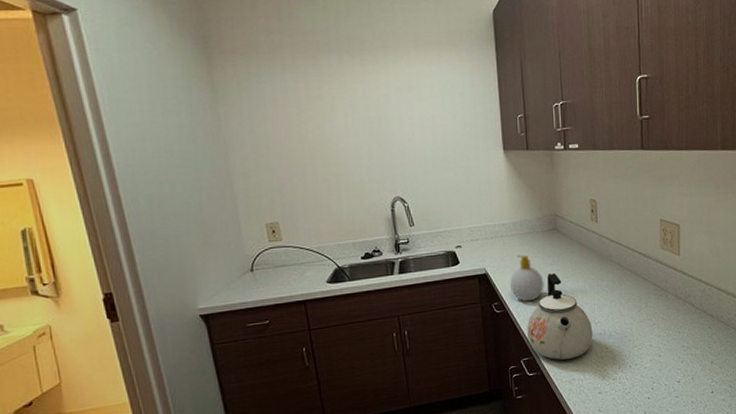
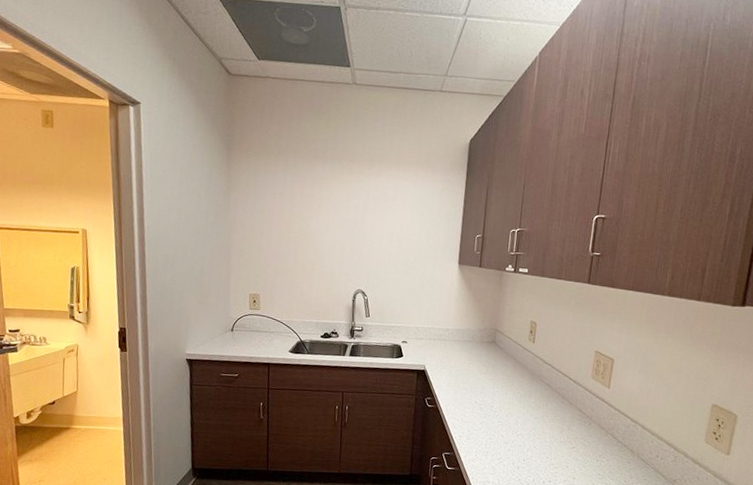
soap bottle: present [510,254,544,302] -> none [444,359,476,403]
kettle: present [527,273,593,360] -> none [452,381,514,463]

